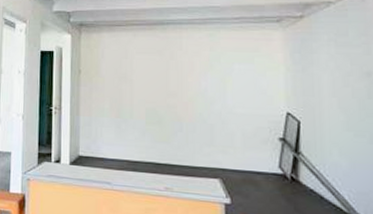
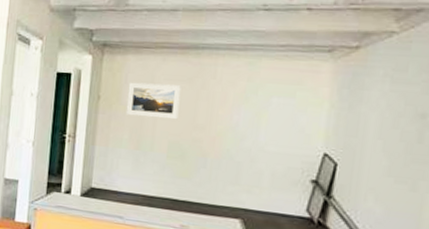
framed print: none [105,56,152,89] -> present [125,82,181,120]

